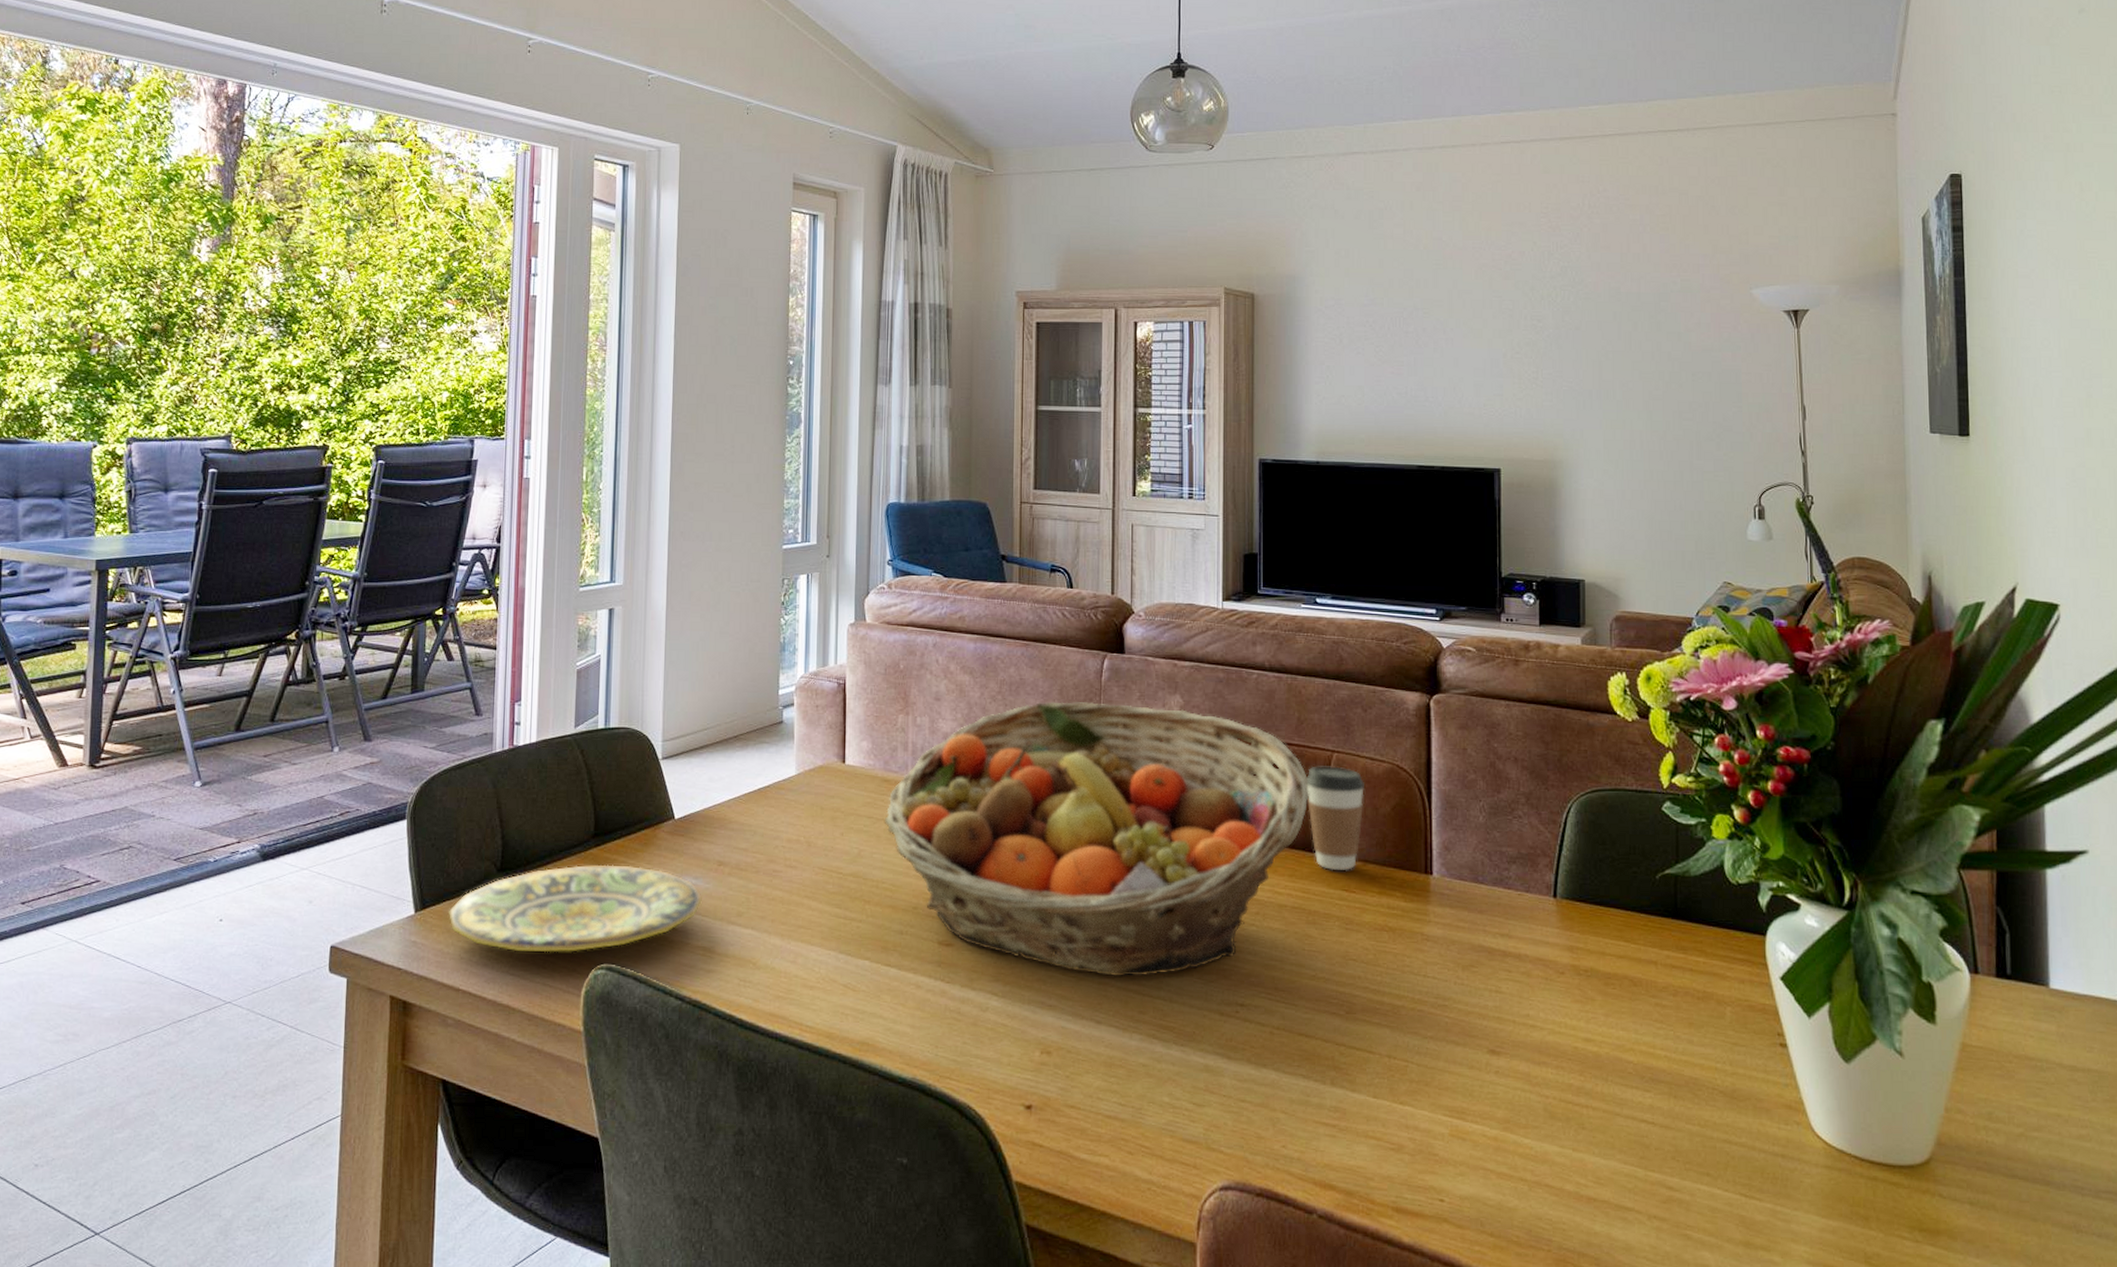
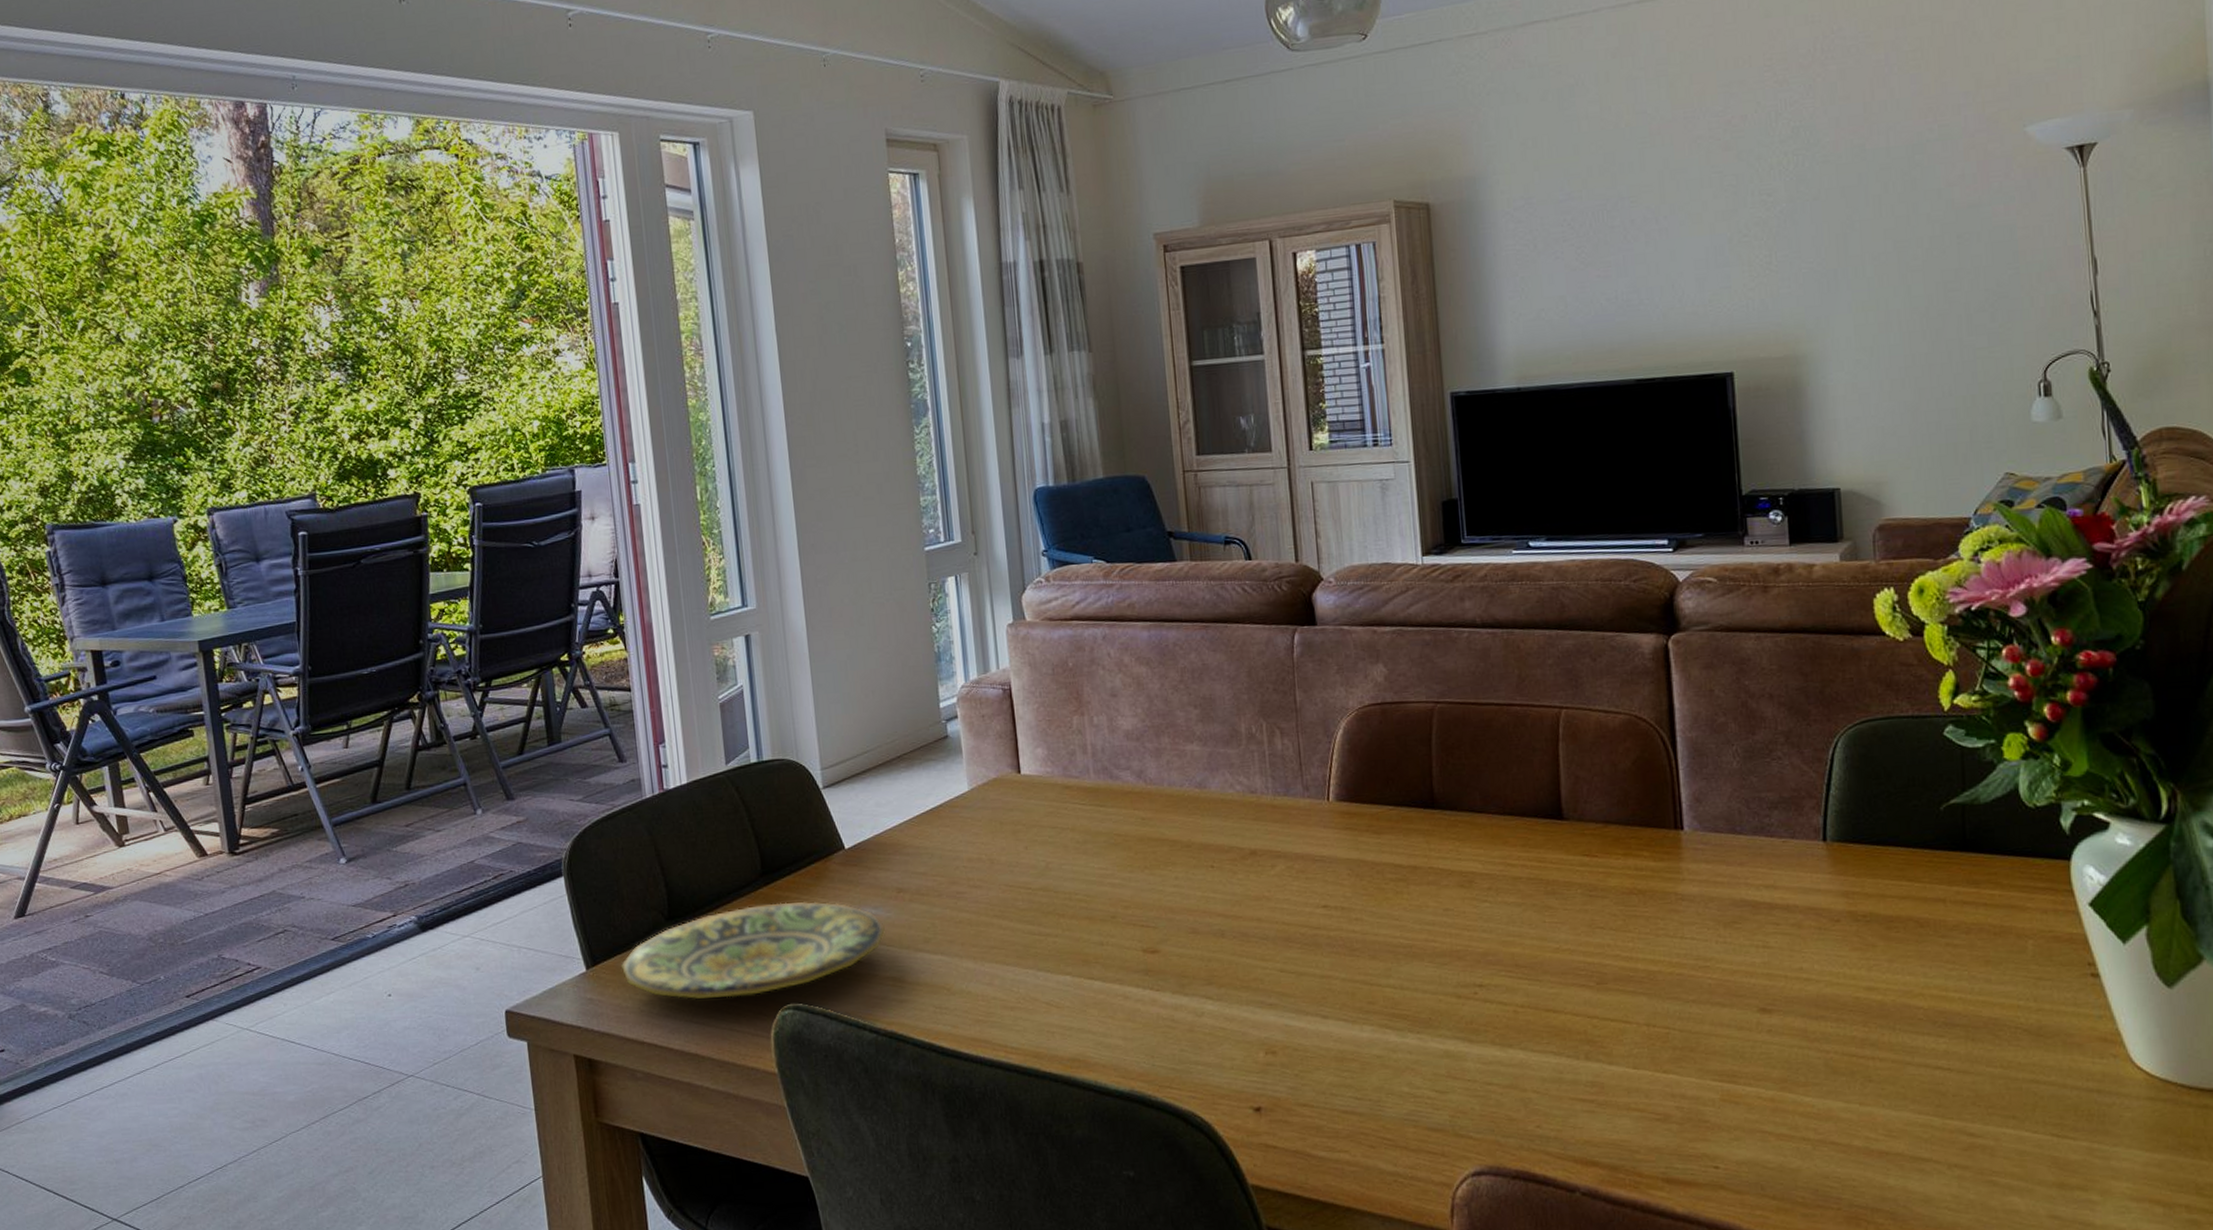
fruit basket: present [884,701,1309,977] -> none [1069,679,1538,968]
coffee cup: present [1306,766,1364,871] -> none [1533,723,1600,835]

